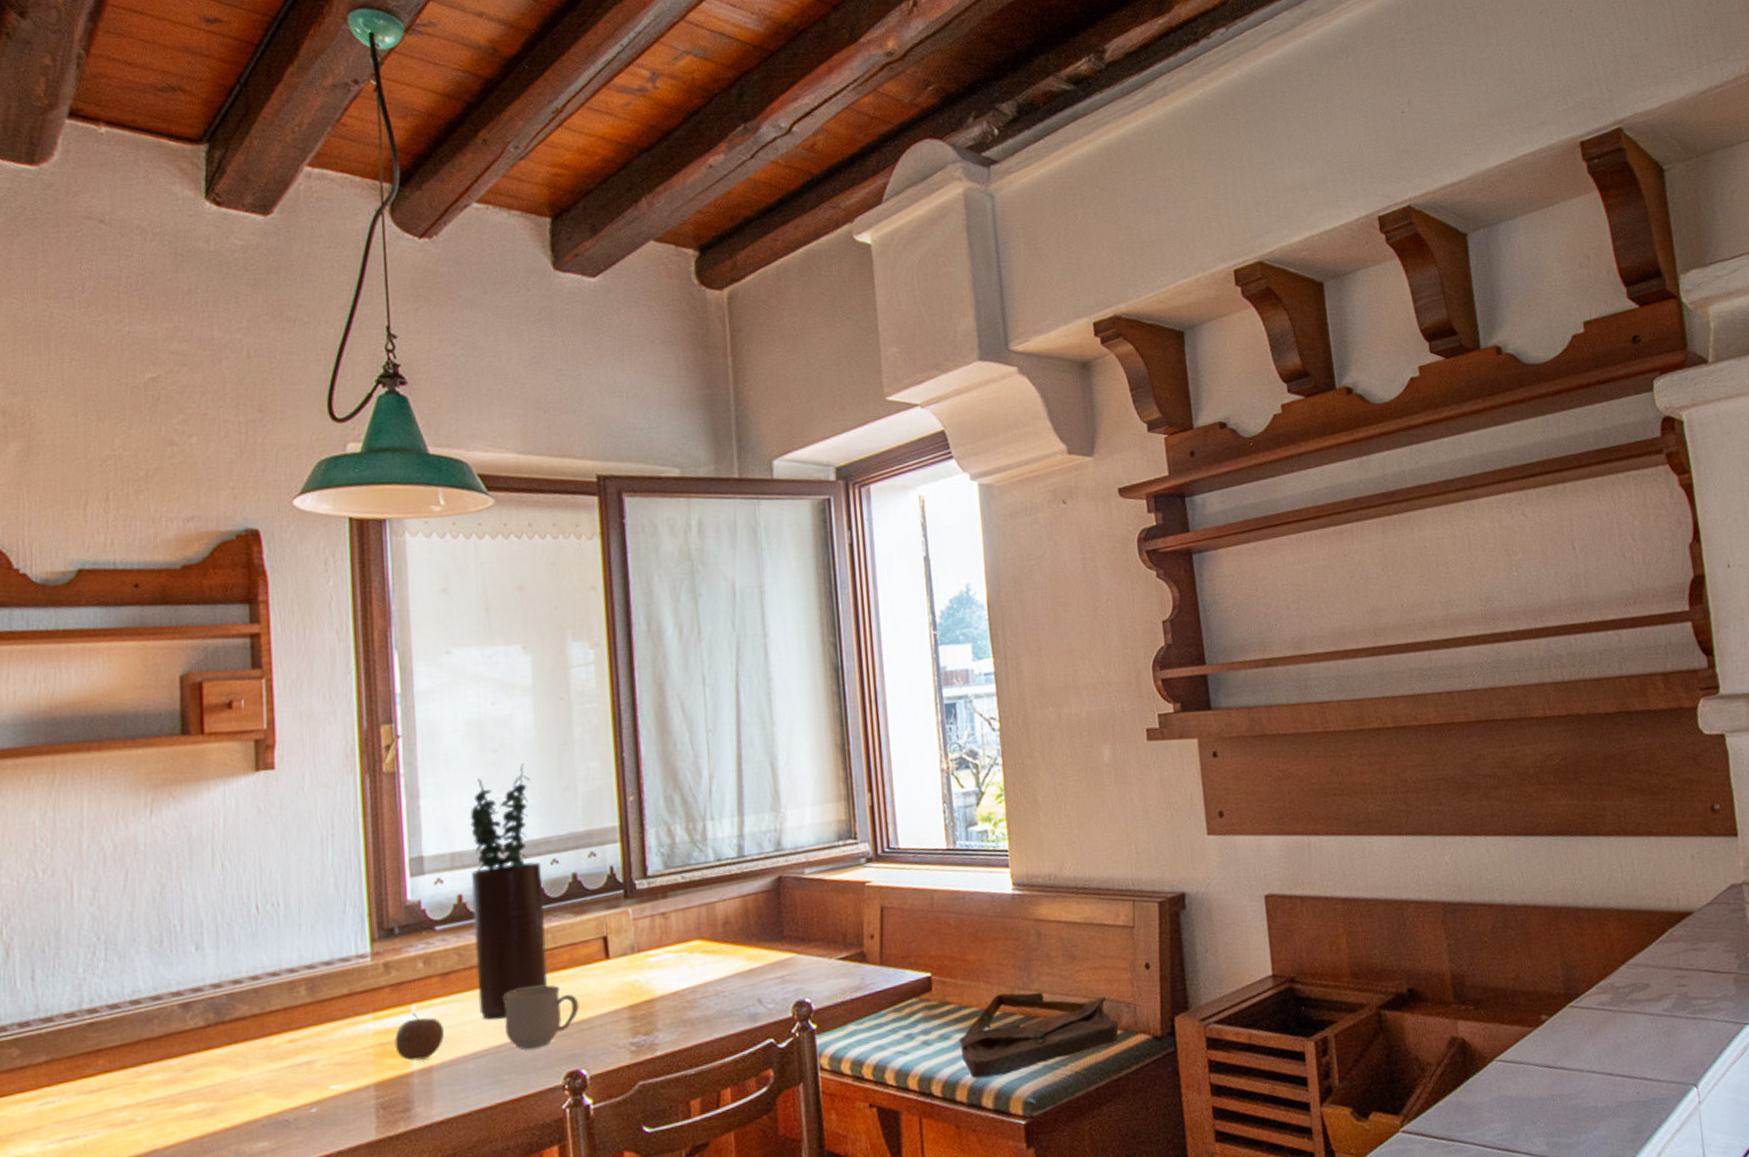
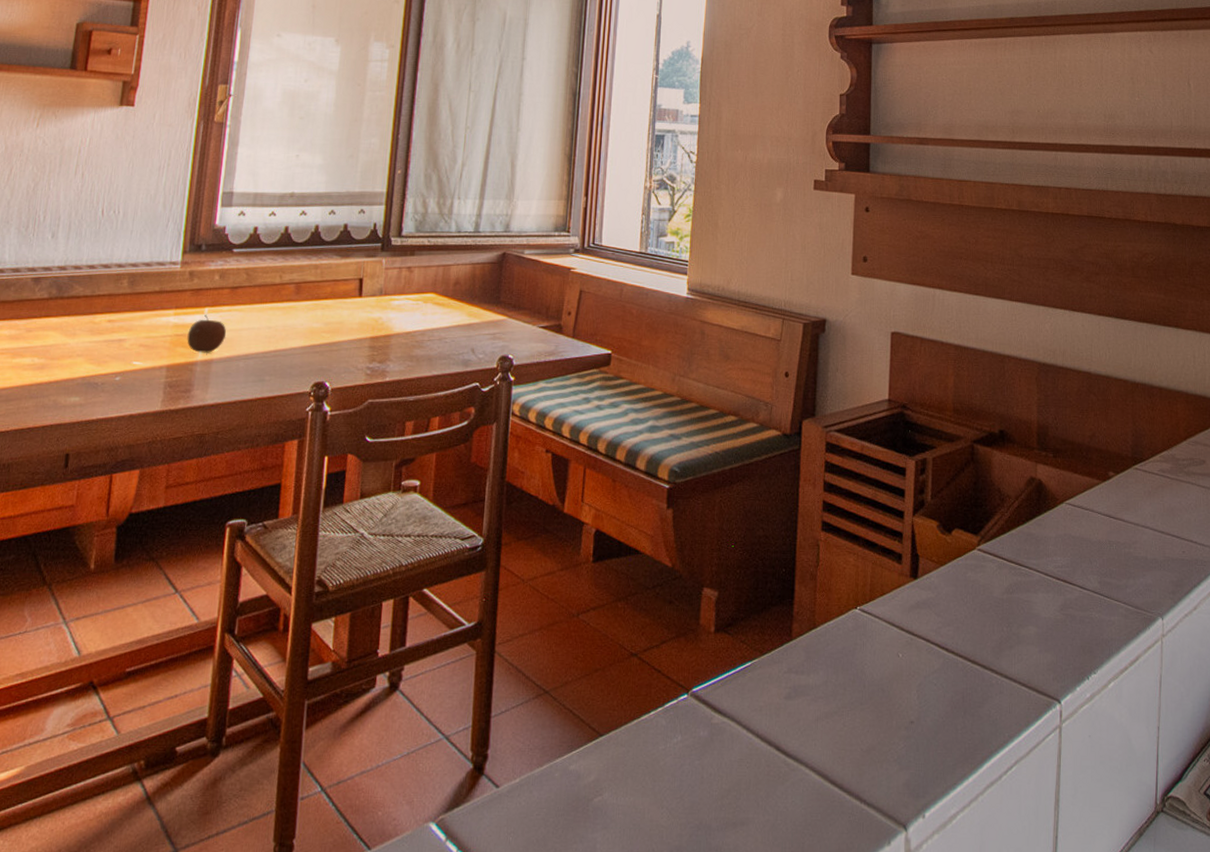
vase: present [469,763,548,1020] -> none [255,131,325,331]
mug: present [504,985,579,1050] -> none [272,309,333,358]
bag: present [959,991,1119,1079] -> none [625,377,757,444]

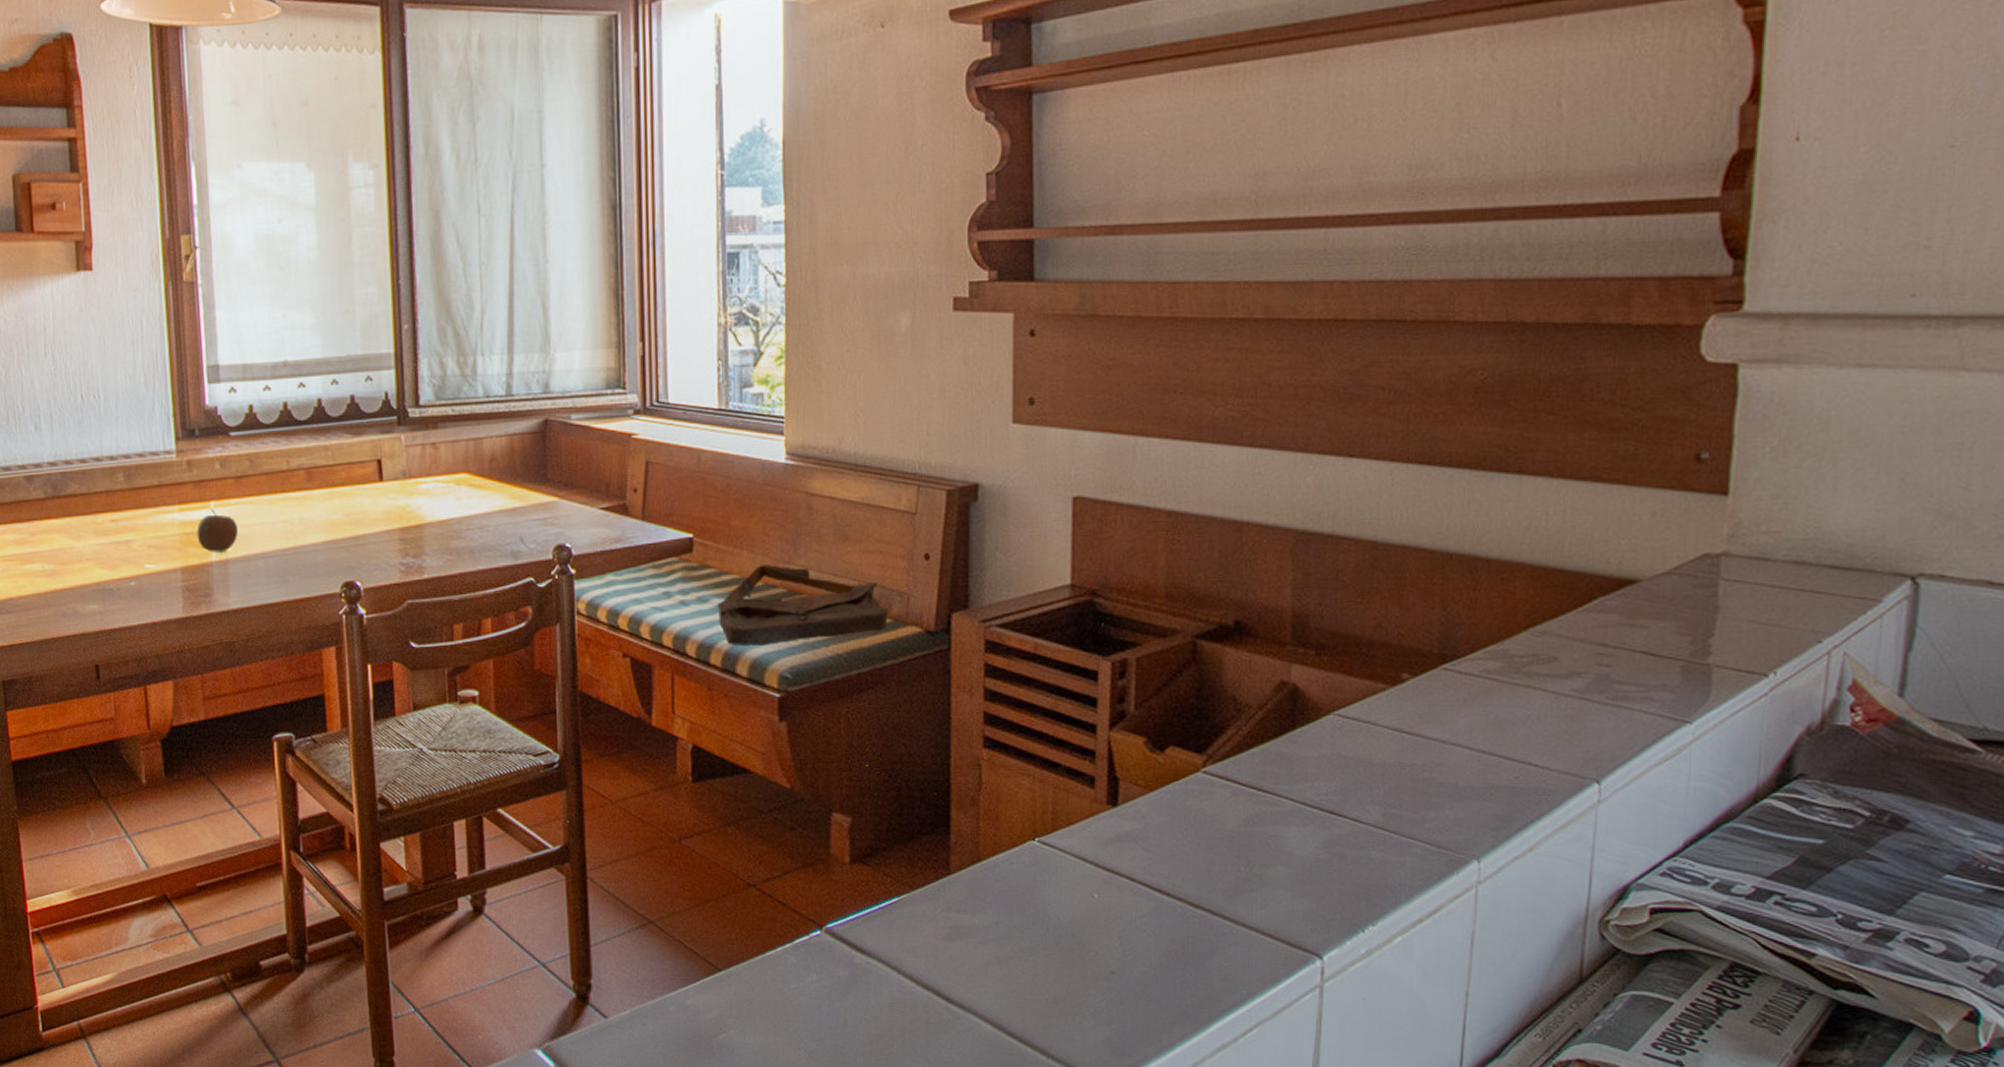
bag: none [625,377,757,444] -> present [717,565,890,646]

